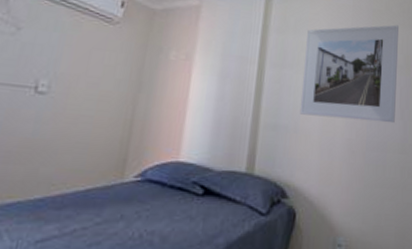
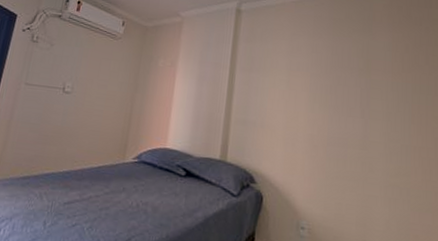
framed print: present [299,25,399,124] -> none [265,31,359,122]

